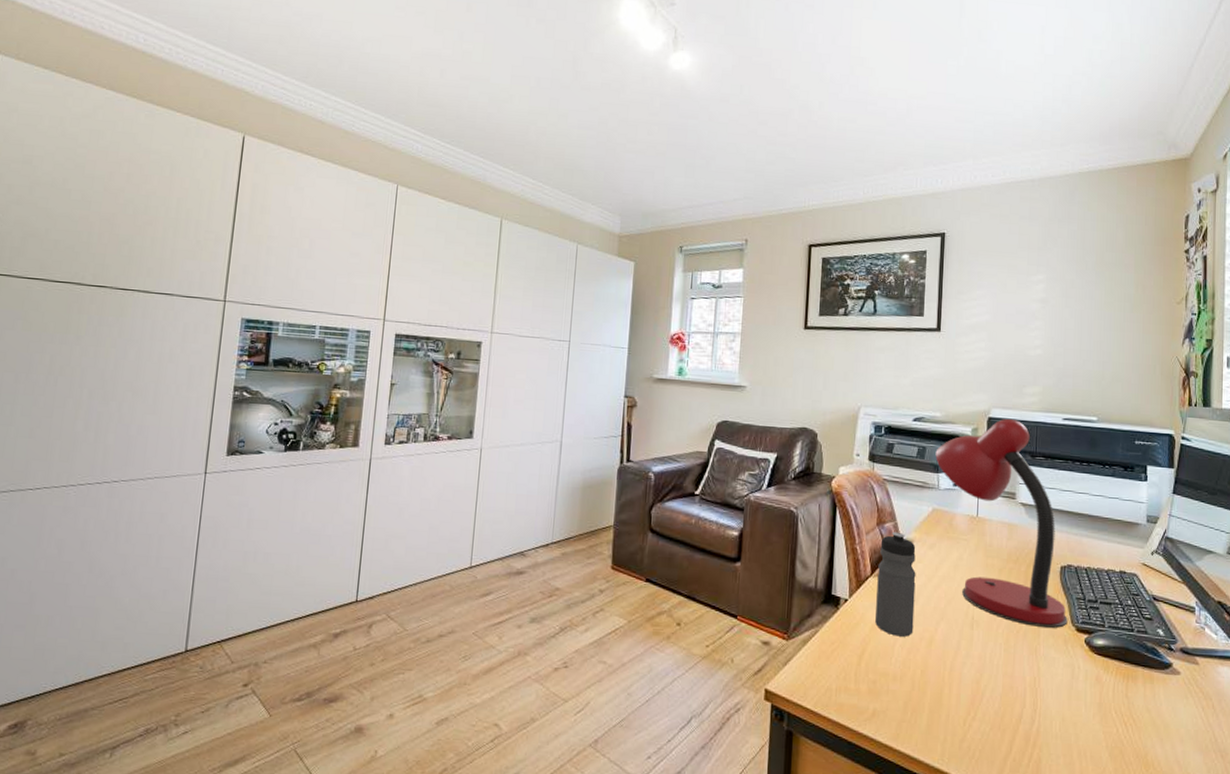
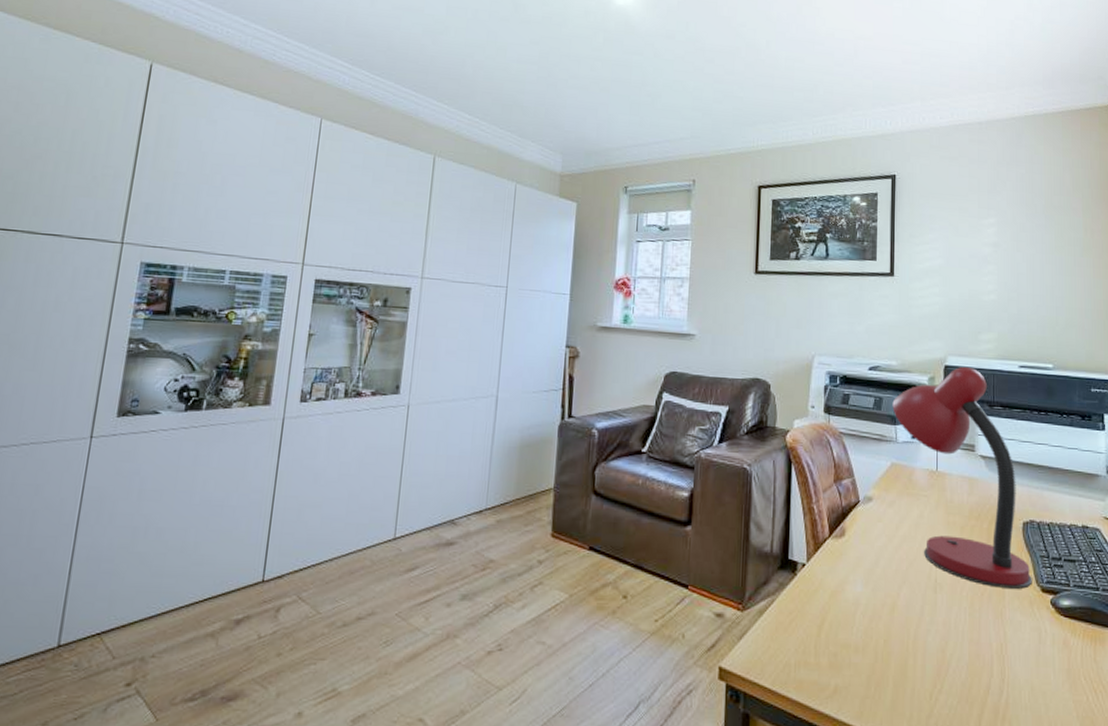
water bottle: present [875,531,916,637] -> none [835,488,876,603]

